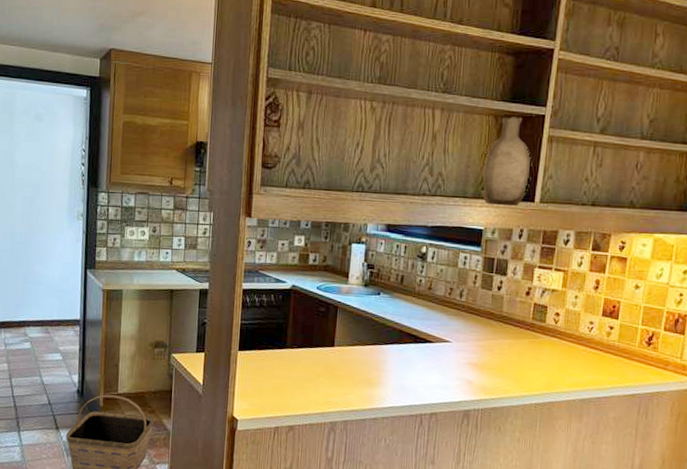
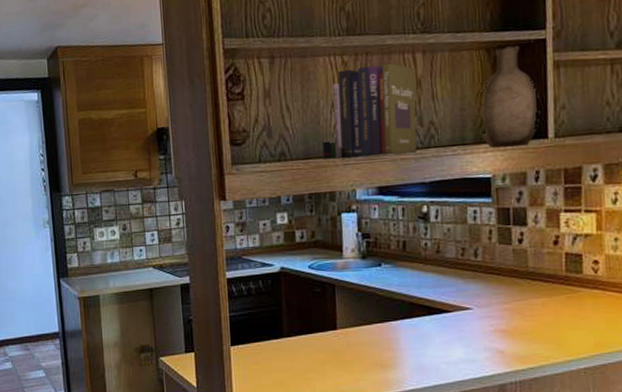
books: none [342,114,432,198] -> present [321,63,417,160]

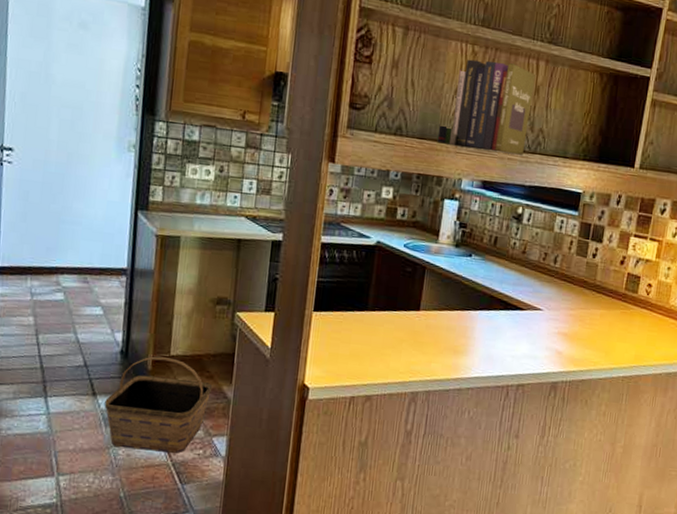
decorative vase: present [481,45,540,148] -> none [581,75,635,170]

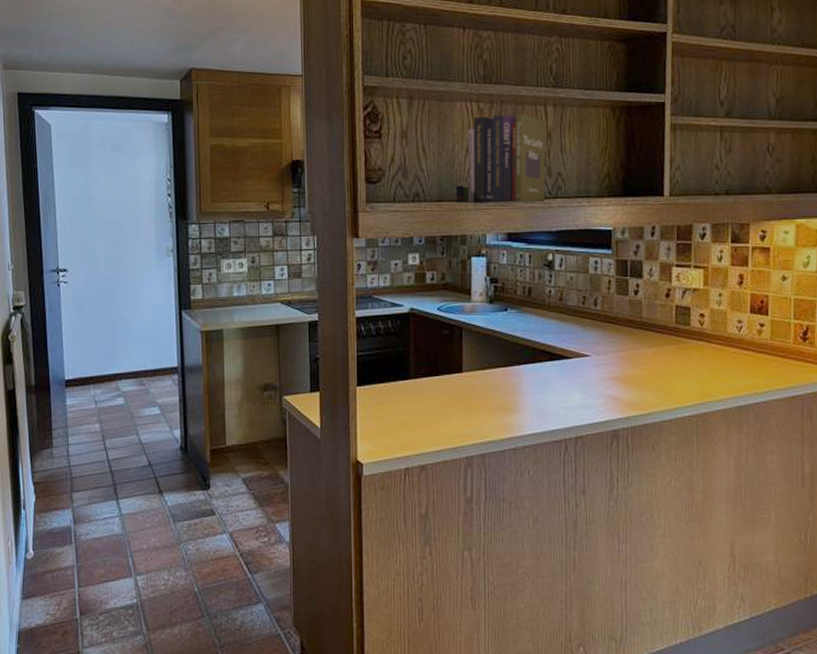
basket: present [104,356,213,453] -> none [171,449,270,543]

